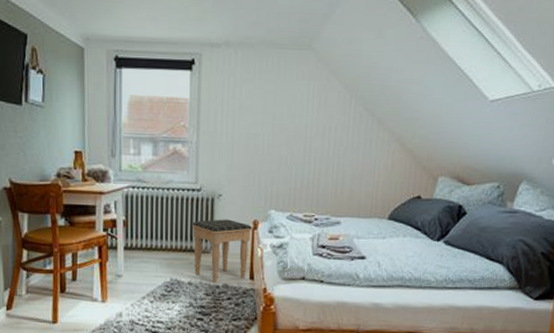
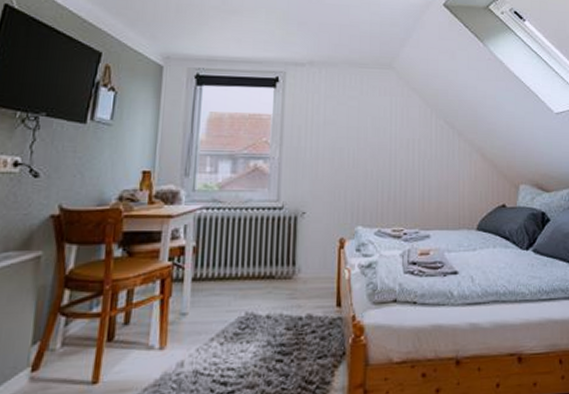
footstool: present [192,219,253,283] -> none [272,239,339,314]

